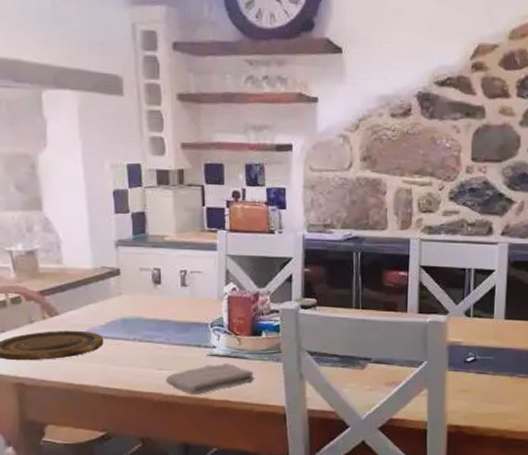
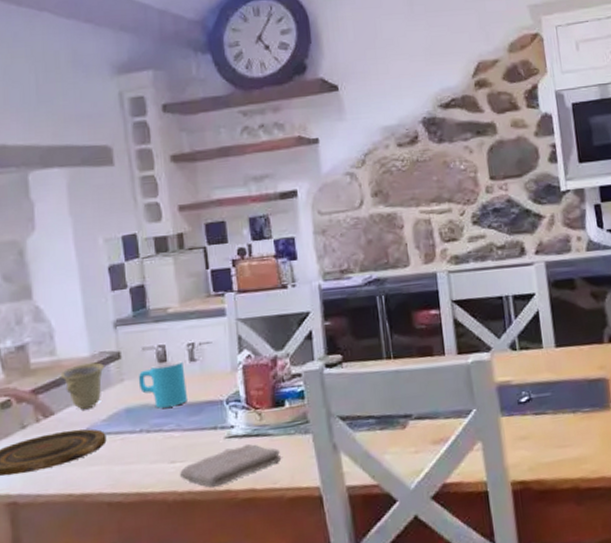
cup: none [65,275,105,315] -> present [60,362,104,410]
cup: none [134,283,177,323] -> present [138,360,187,408]

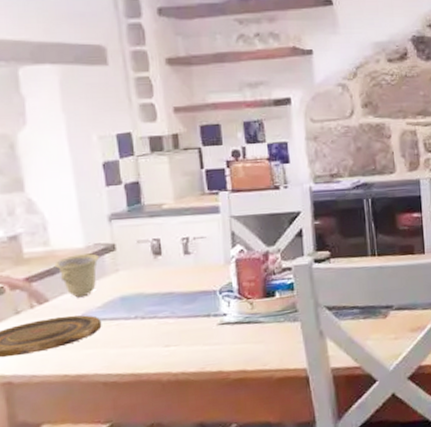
cup: present [138,360,187,408] -> none [133,253,181,297]
washcloth: present [179,444,282,488] -> none [173,330,272,369]

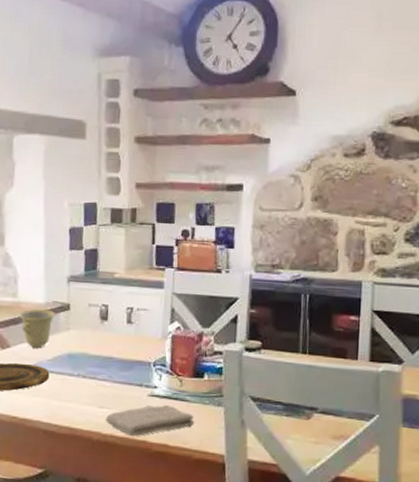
washcloth: none [173,330,272,369] -> present [105,405,195,436]

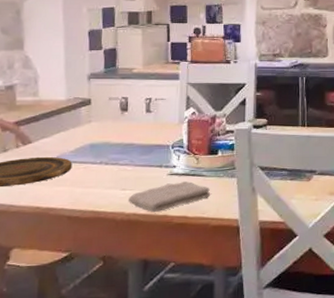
cup: present [19,309,55,348] -> none [40,105,77,142]

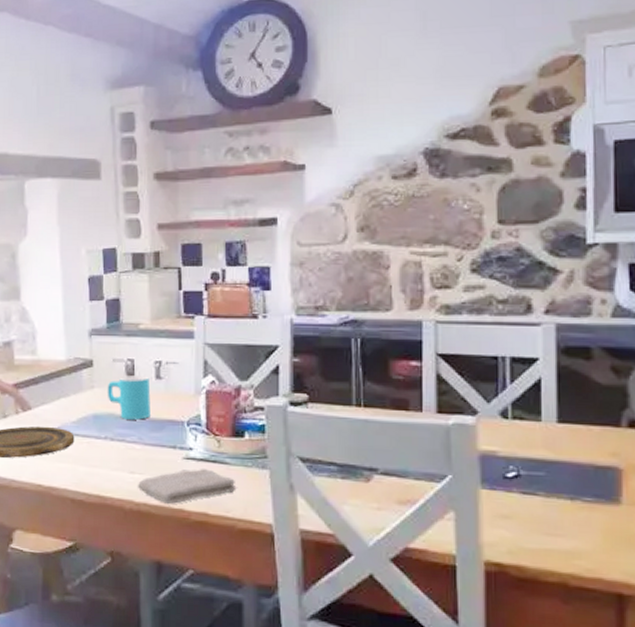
cup: none [103,110,142,146] -> present [107,375,151,420]

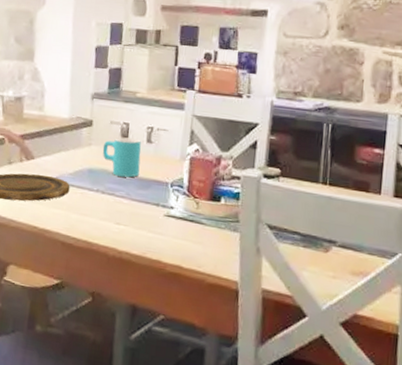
washcloth: present [137,469,237,504] -> none [121,225,209,255]

